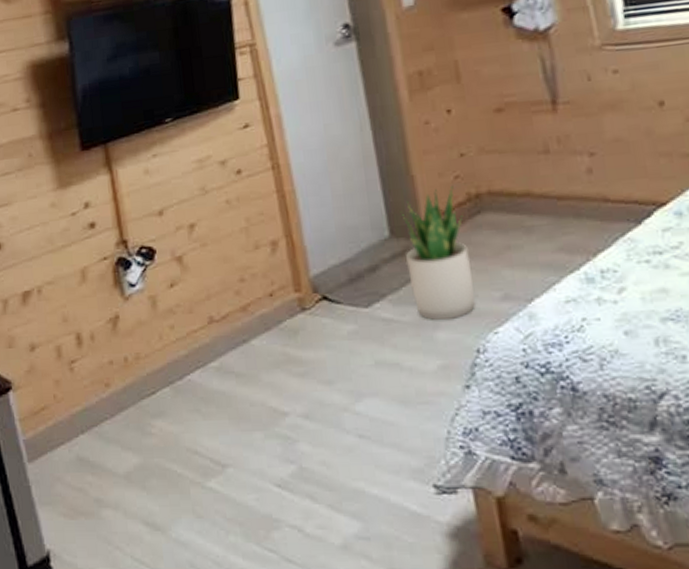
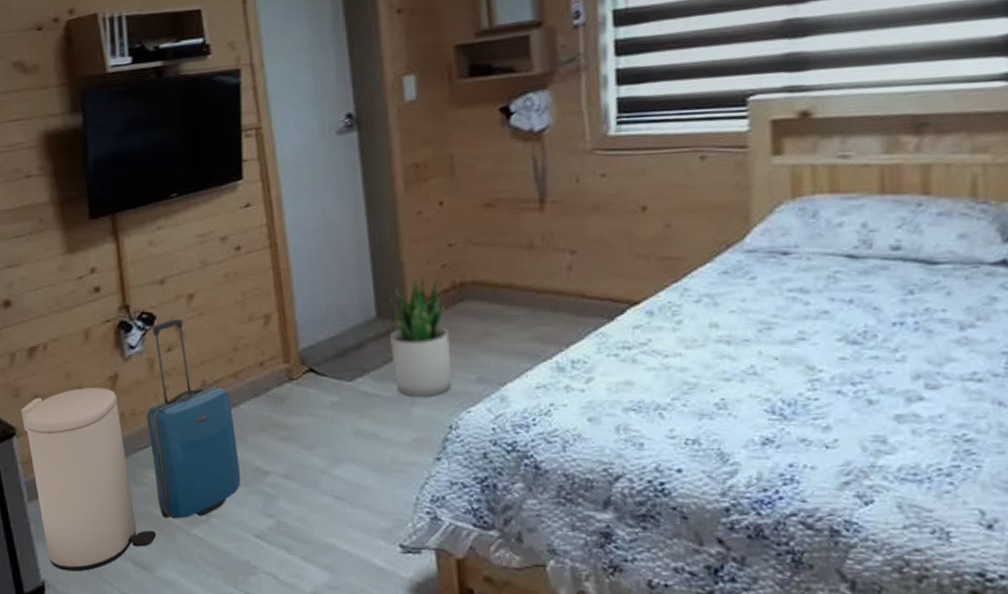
pedal bin: none [16,331,168,538] -> present [21,388,156,572]
suitcase: none [150,251,257,472] -> present [146,319,241,519]

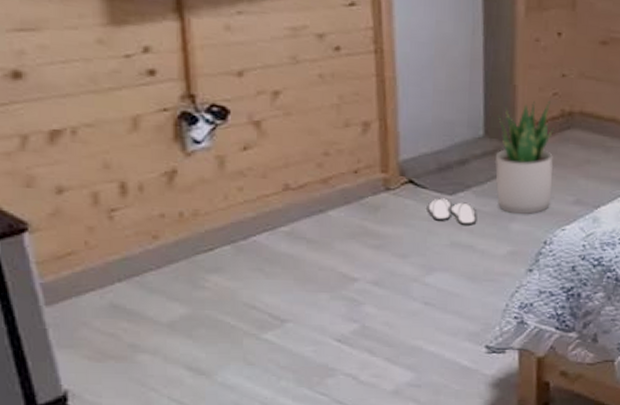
pedal bin: present [21,388,156,572] -> none [36,182,218,380]
suitcase: present [146,319,241,519] -> none [211,115,324,324]
slippers: none [328,385,378,412] -> present [427,198,477,225]

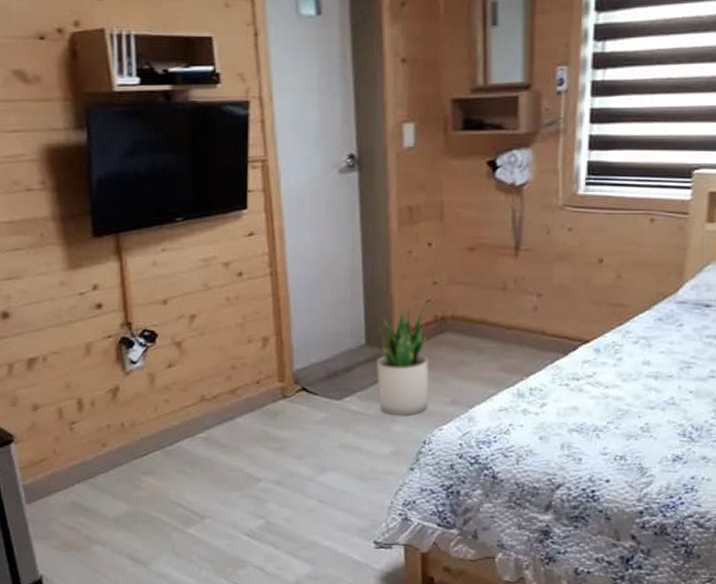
slippers: present [427,198,477,225] -> none [318,403,362,428]

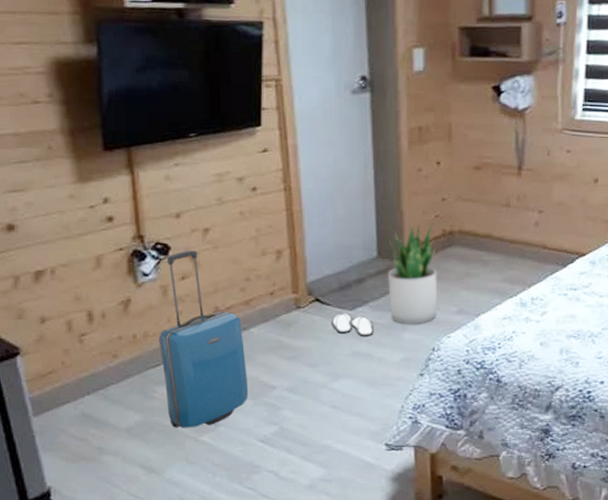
suitcase: none [145,337,235,520] -> present [158,250,249,428]
slippers: none [318,403,362,428] -> present [331,313,374,336]

